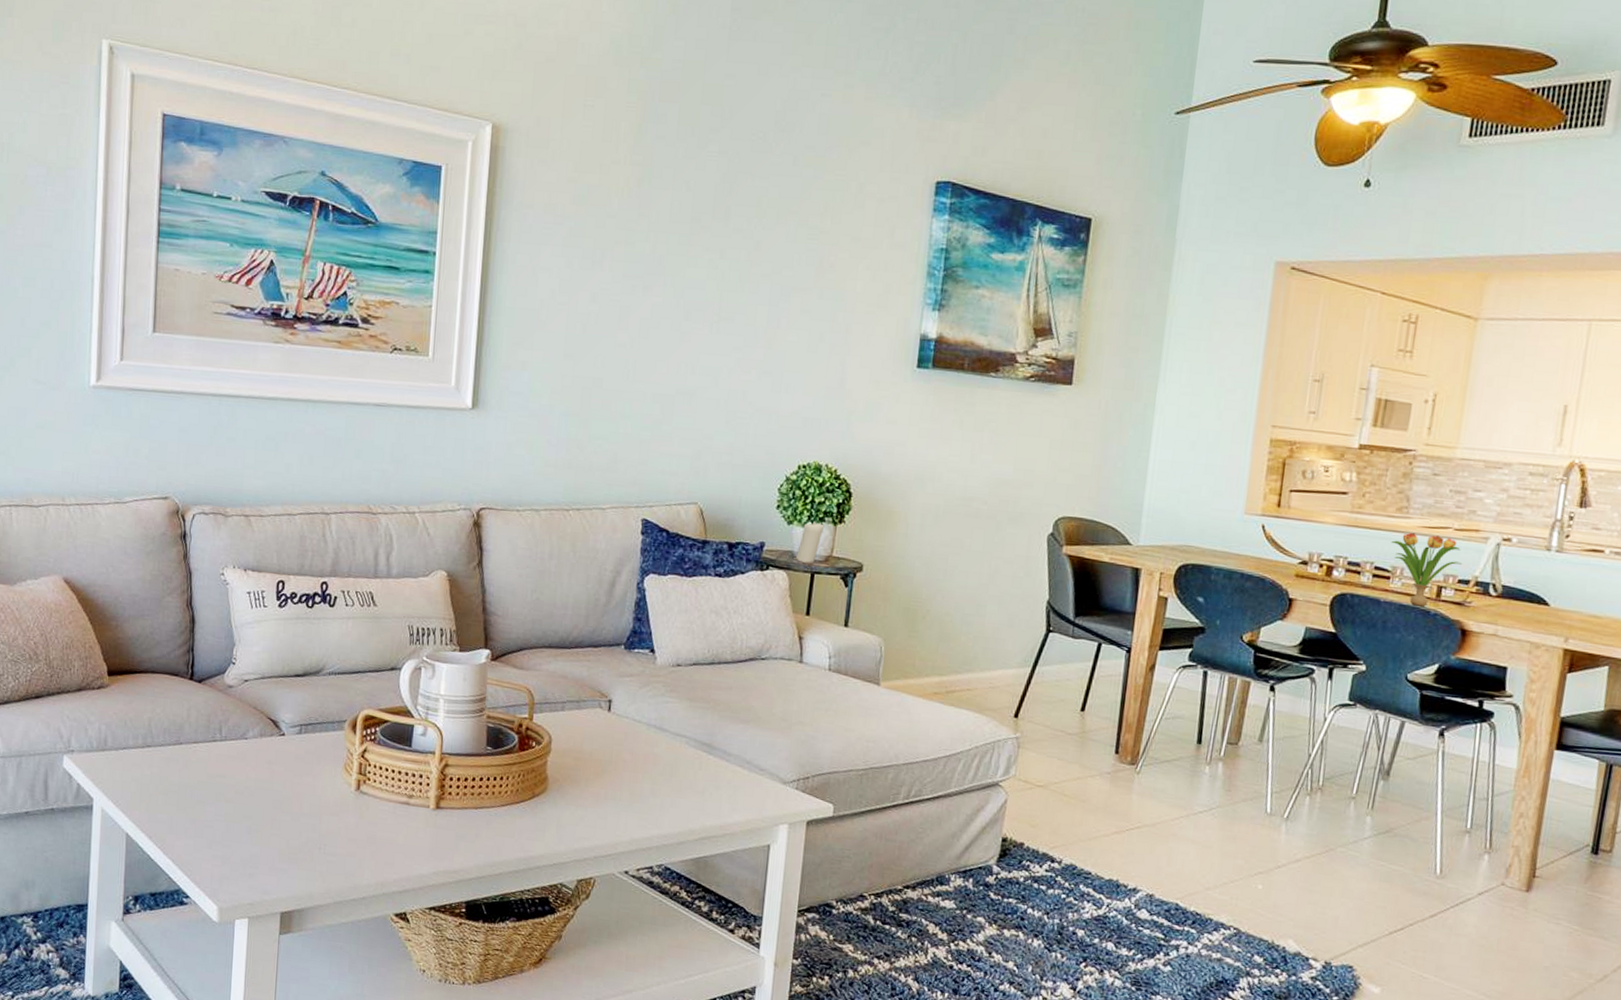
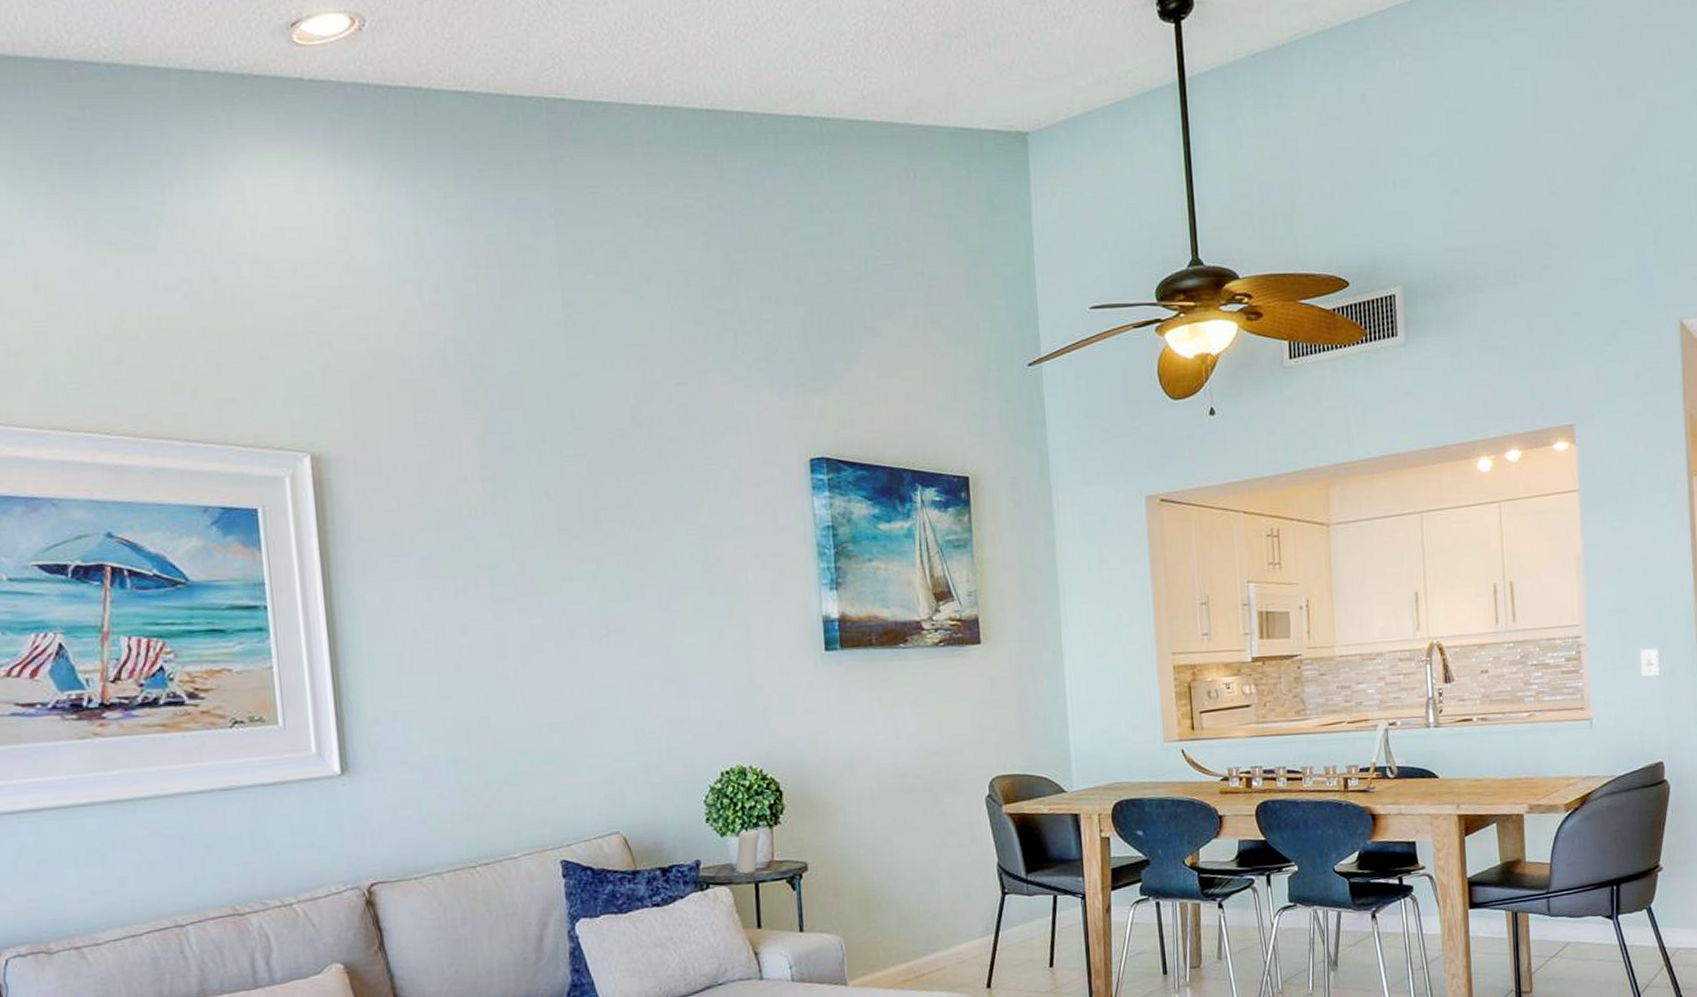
flower arrangement: present [1391,532,1462,608] -> none [1297,731,1360,802]

